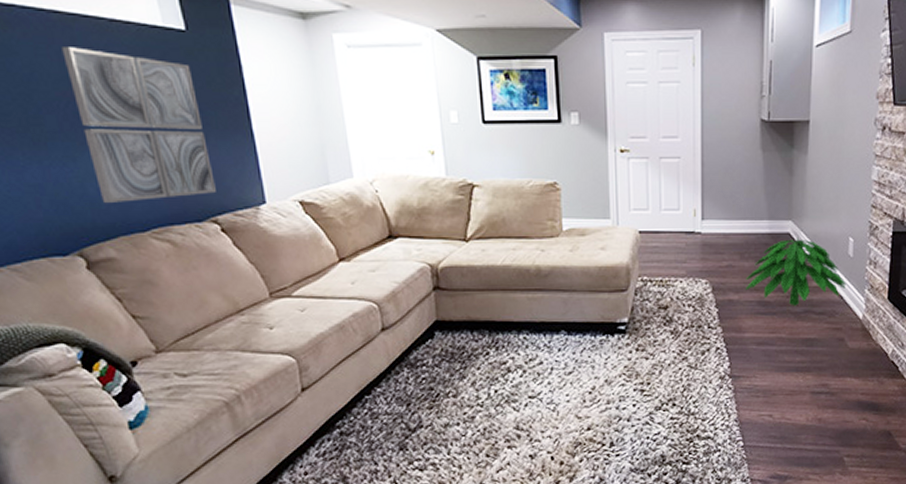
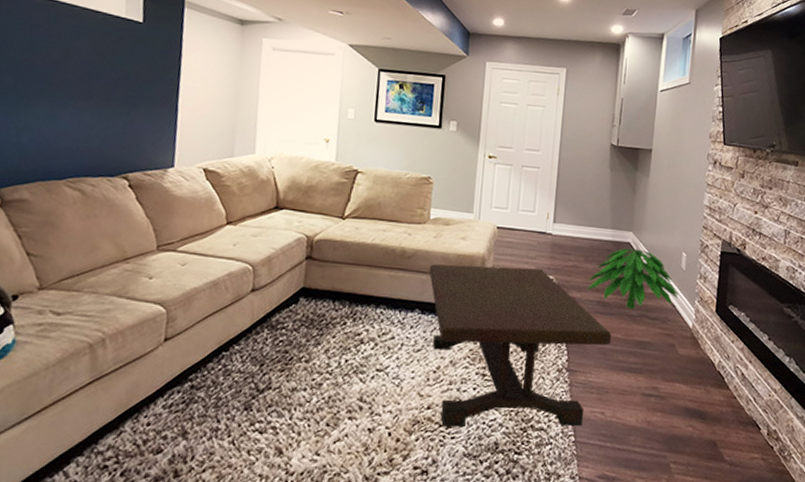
wall art: present [61,47,216,204] -> none [31,24,139,154]
coffee table: none [569,273,775,446] -> present [429,264,612,428]

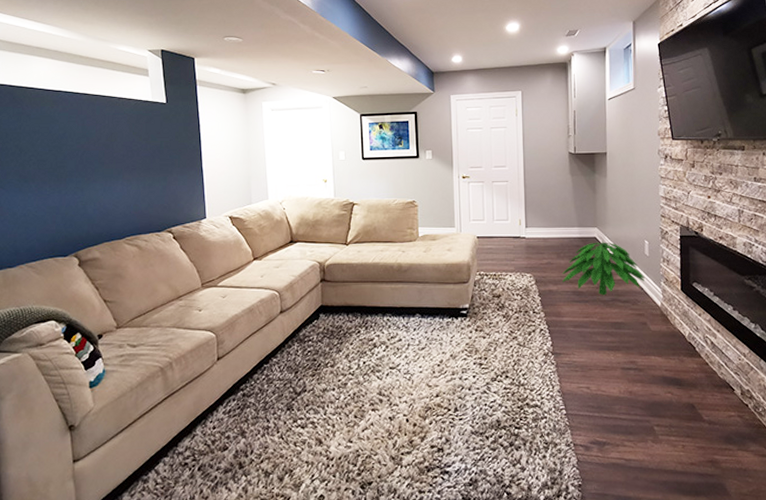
coffee table: present [429,264,612,428] -> none [423,269,589,411]

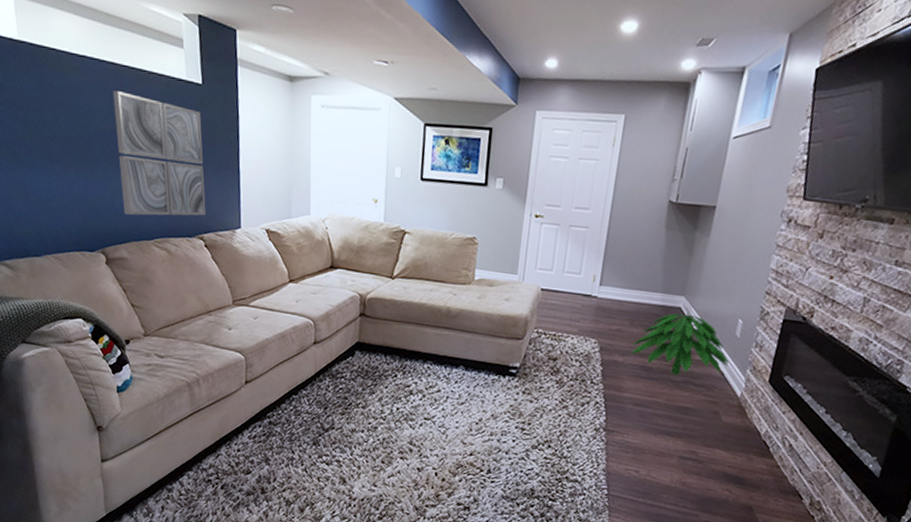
wall art: none [85,116,173,220] -> present [113,91,206,216]

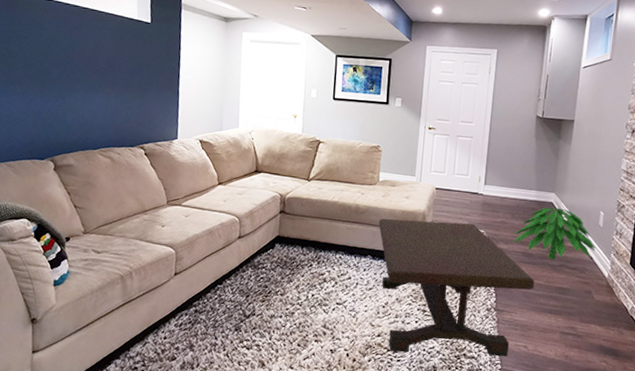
wall art: present [113,91,206,216] -> none [73,27,148,129]
coffee table: none [473,324,653,482] -> present [378,218,535,357]

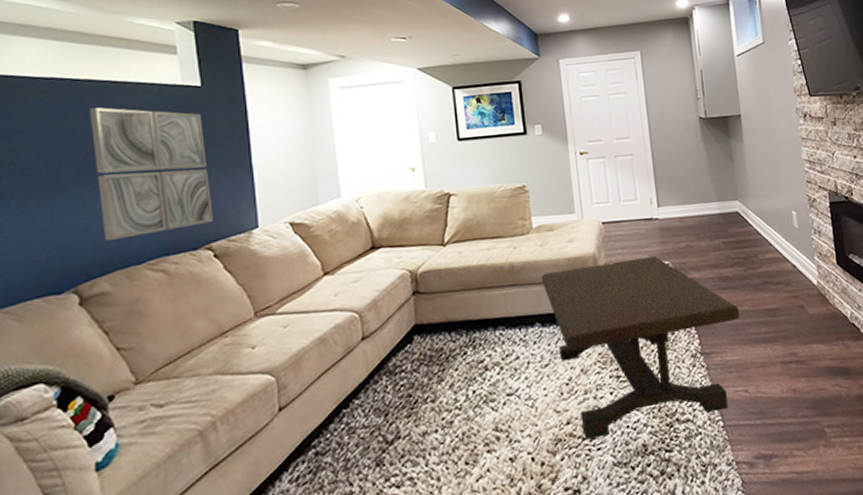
wall art: none [73,27,148,129] -> present [89,107,213,242]
indoor plant: present [514,206,596,260] -> none [704,215,797,279]

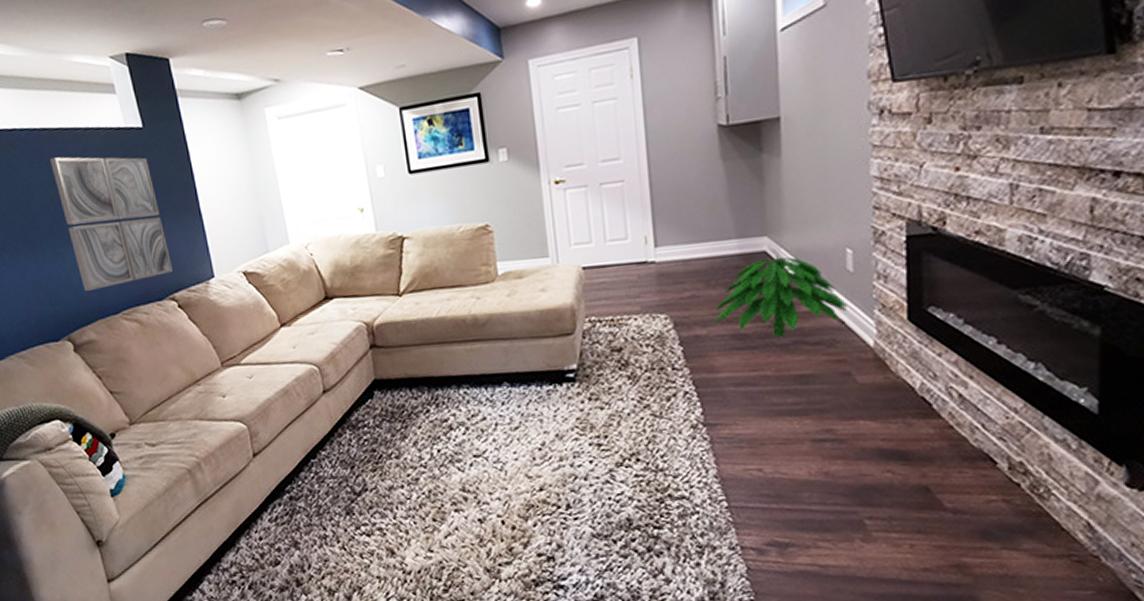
coffee table: present [541,256,740,440] -> none [509,308,759,508]
indoor plant: none [704,215,797,279] -> present [714,255,847,337]

